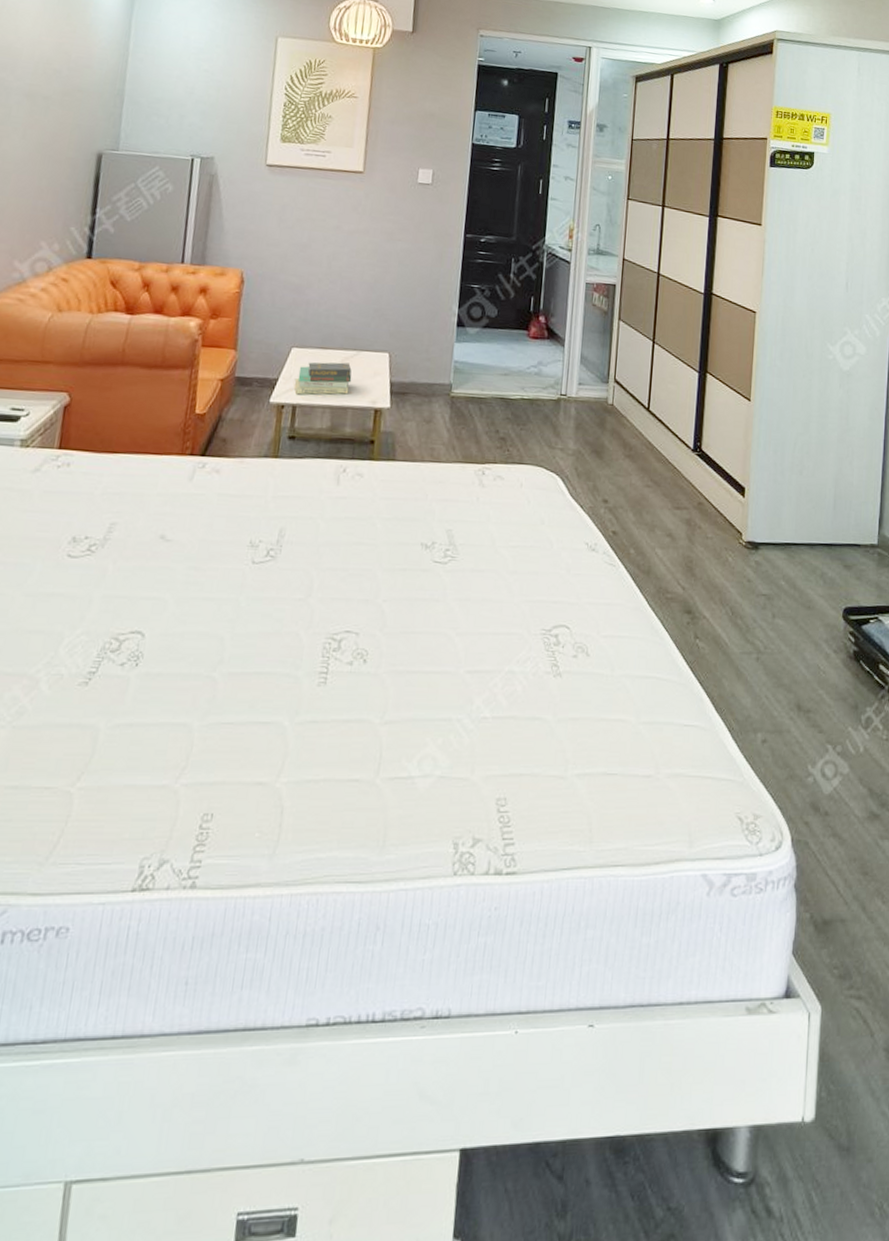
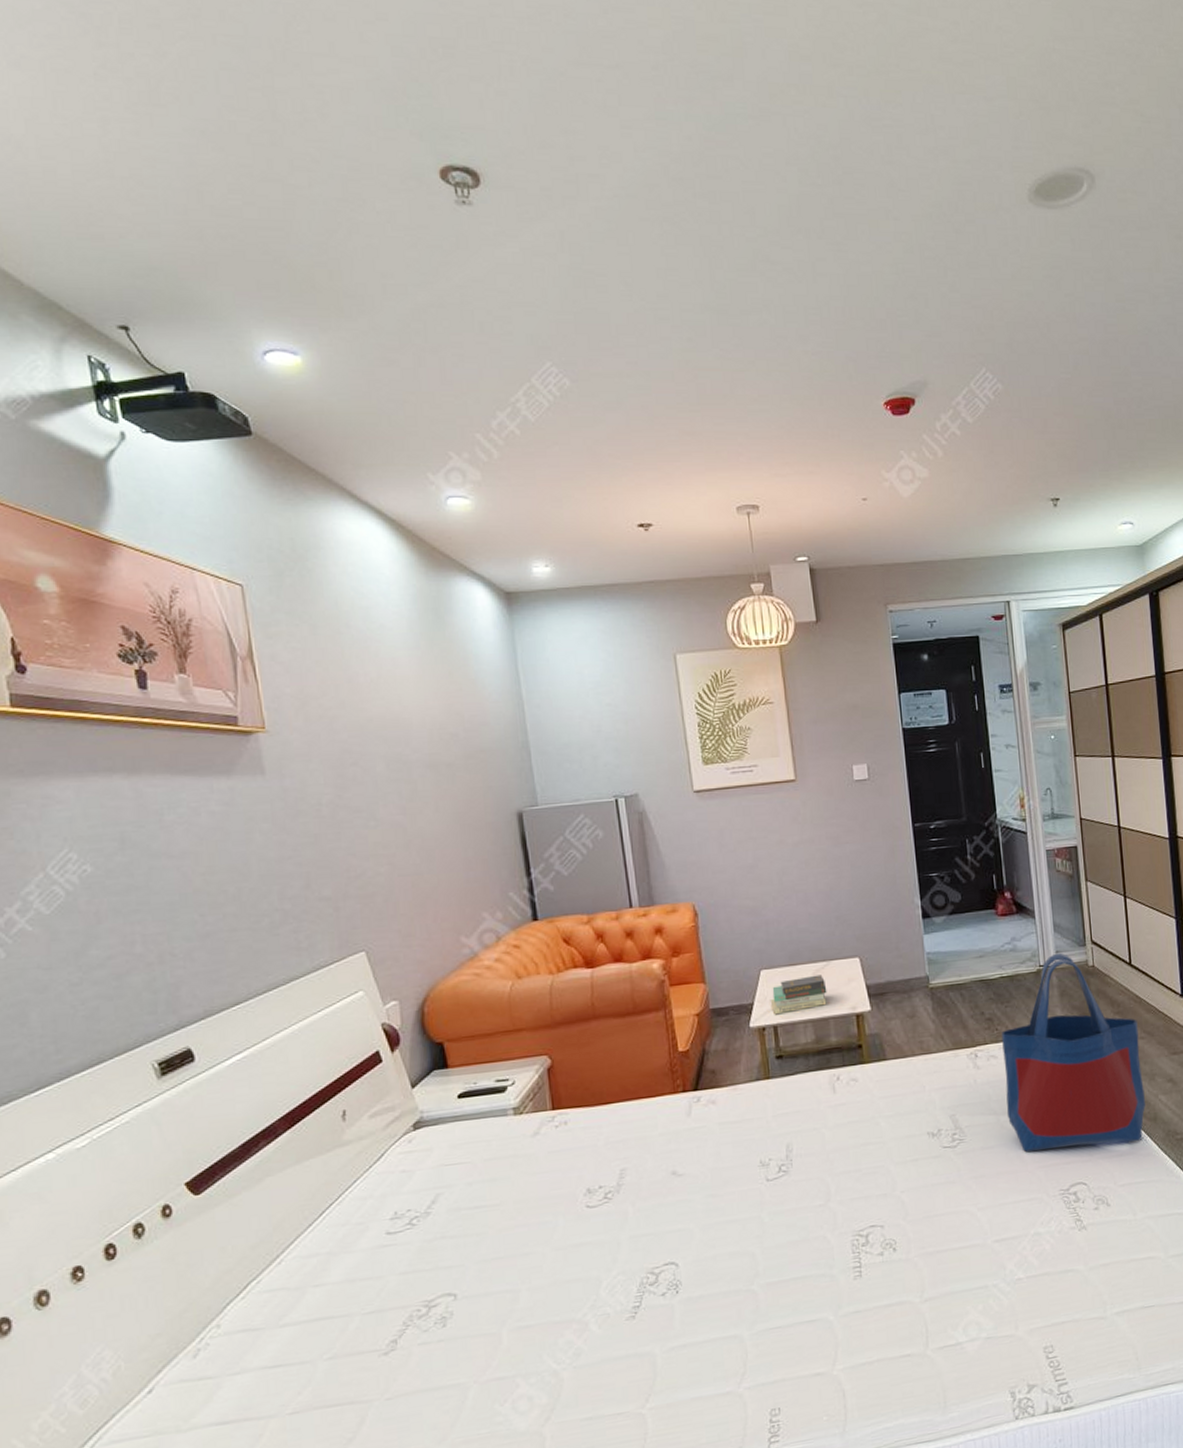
tote bag: none [502,385,646,593] -> present [1001,953,1145,1152]

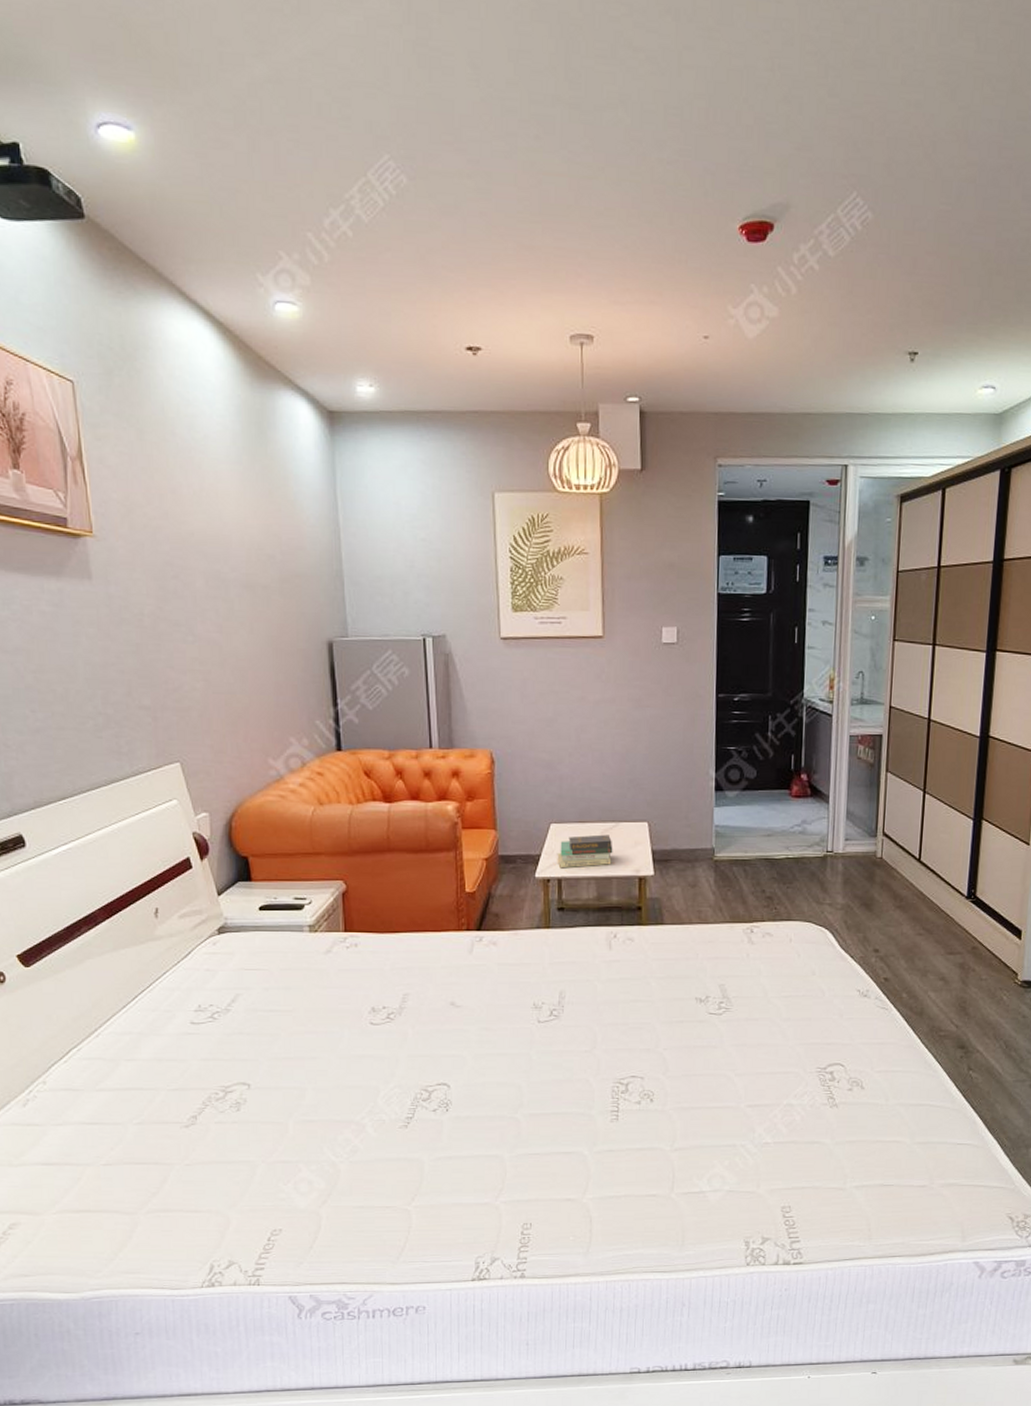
tote bag: present [1001,953,1145,1152] -> none [774,841,918,1033]

